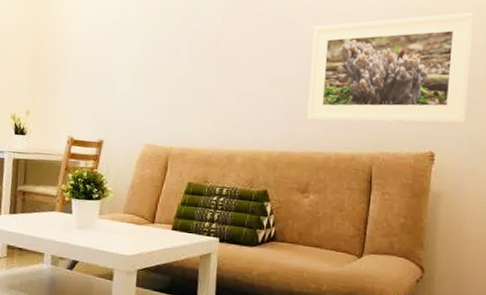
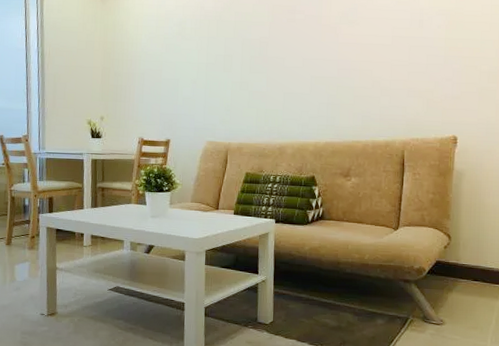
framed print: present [307,12,474,123] -> none [346,12,488,113]

